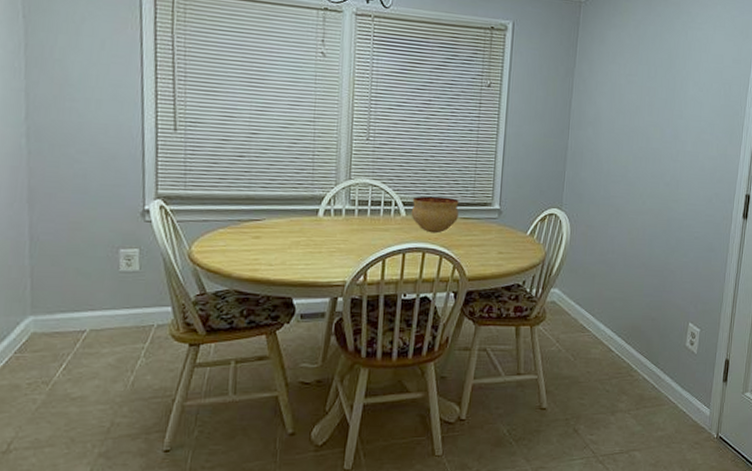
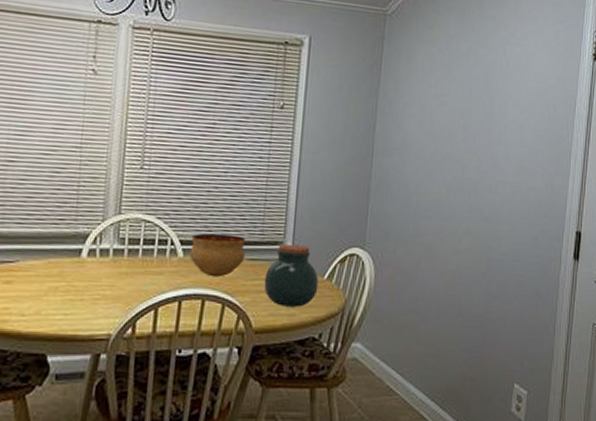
jar: none [475,205,523,259] -> present [264,243,319,307]

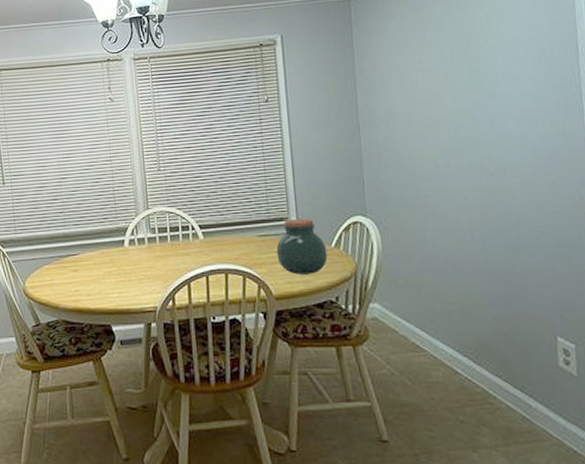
bowl: present [189,233,246,278] -> none [207,216,257,254]

